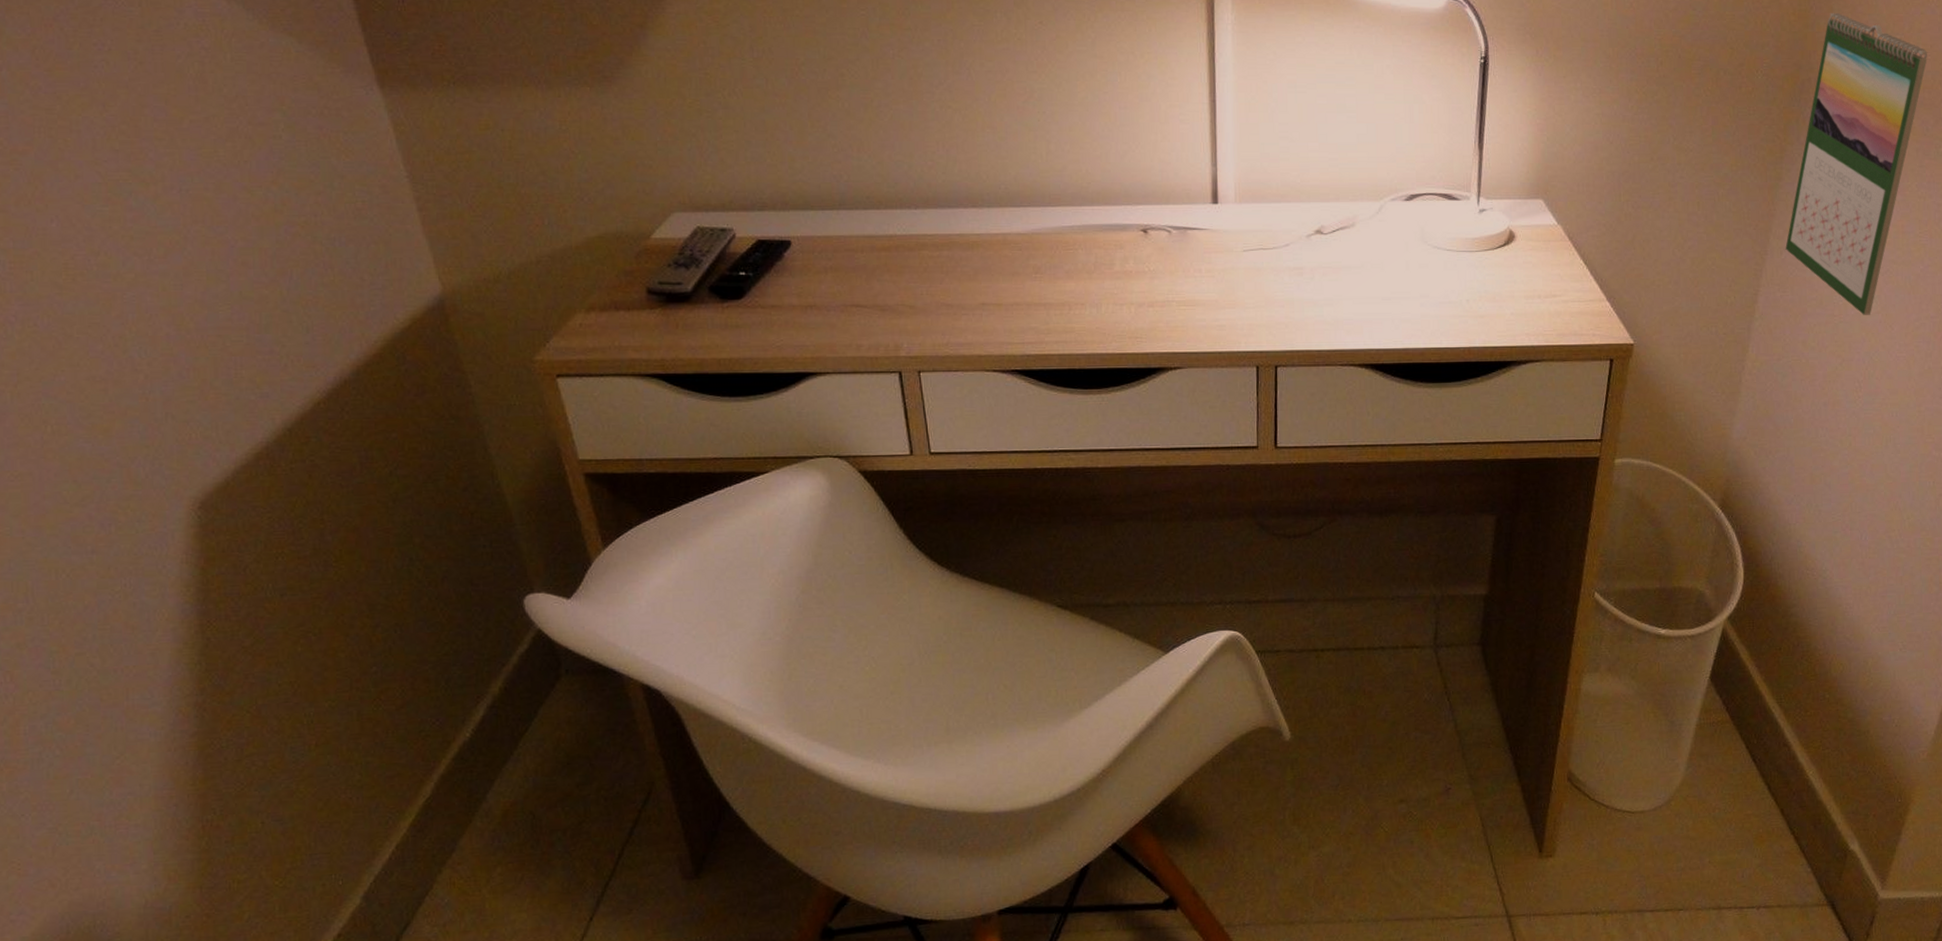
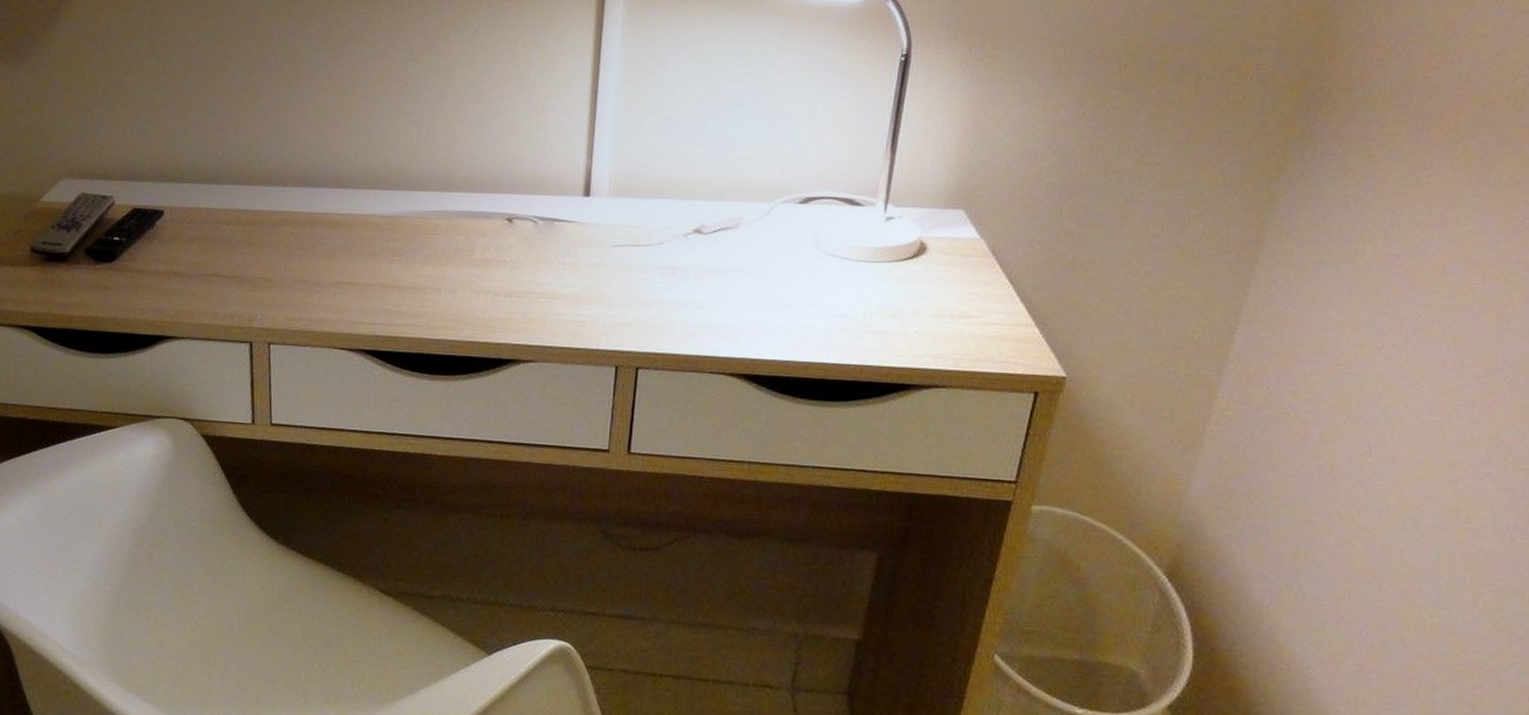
calendar: present [1785,13,1927,315] -> none [1276,14,1491,367]

